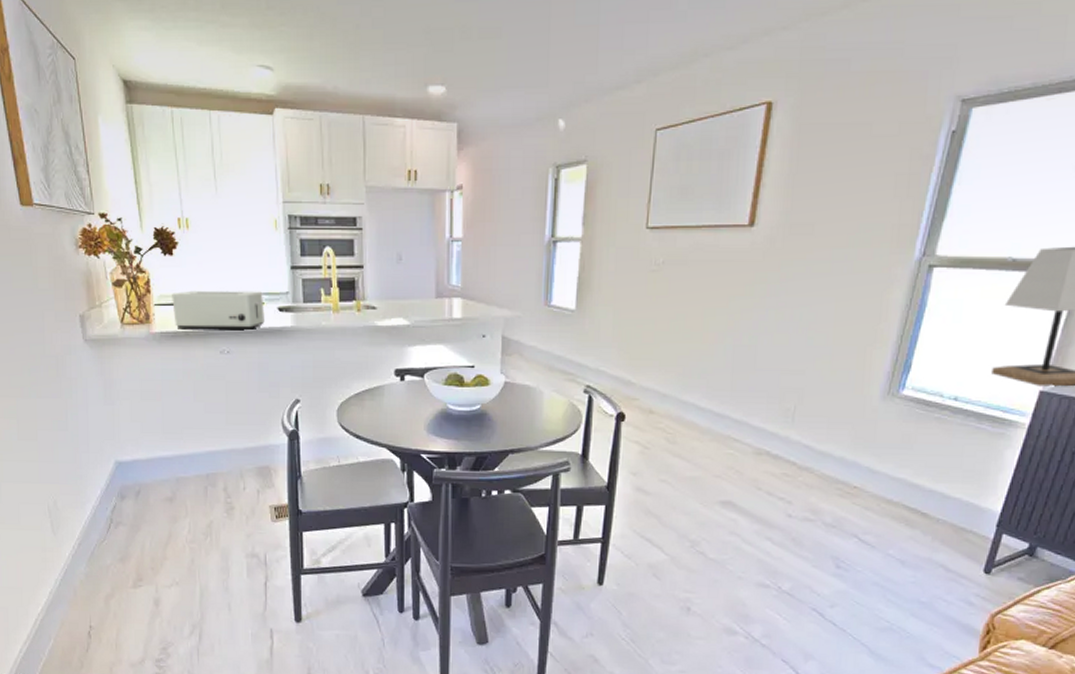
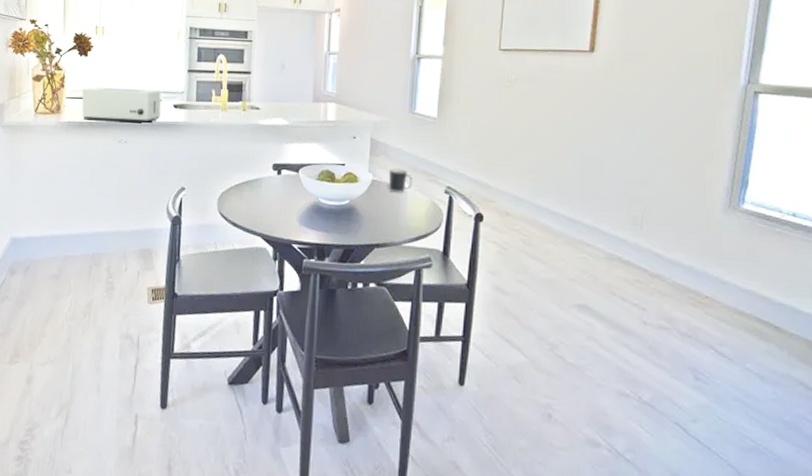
mug: none [522,368,549,395] -> present [388,168,412,193]

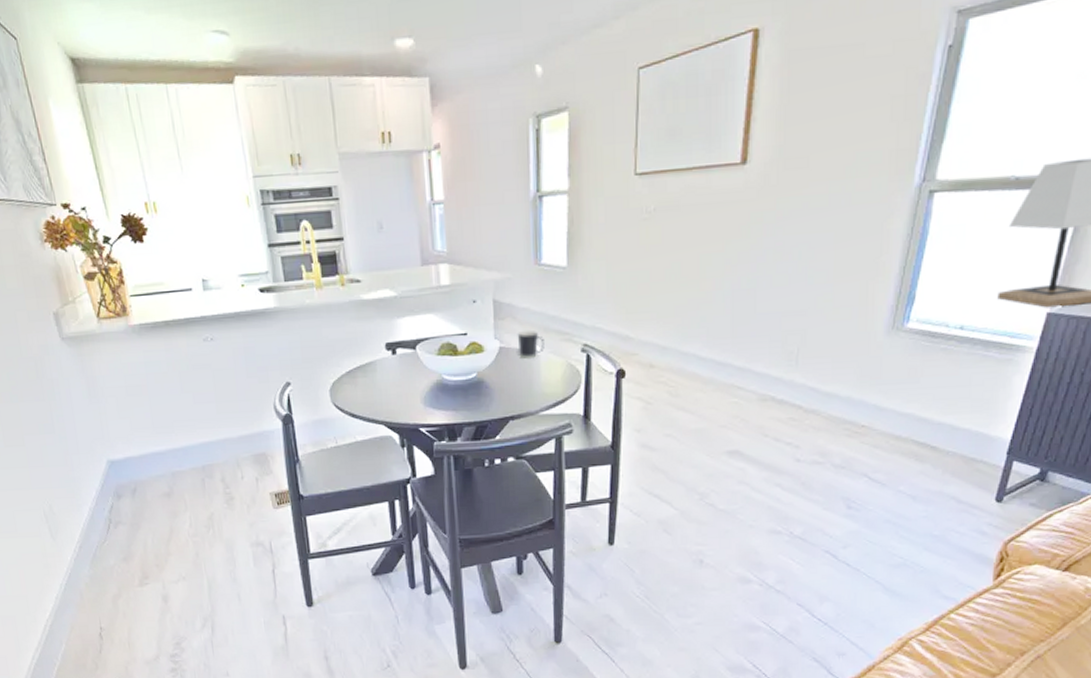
toaster: present [81,87,162,124] -> none [147,273,246,320]

